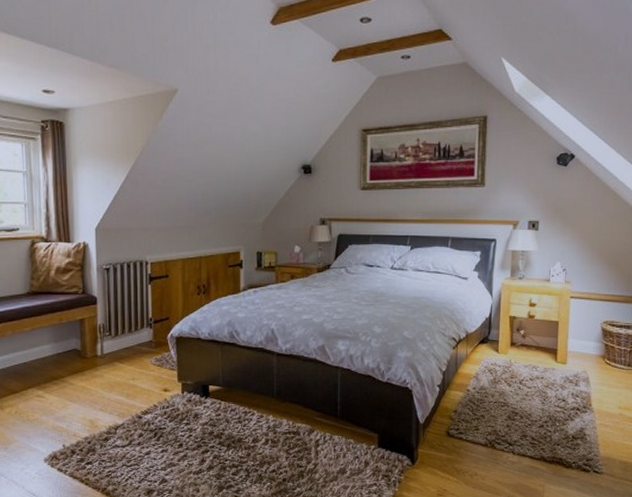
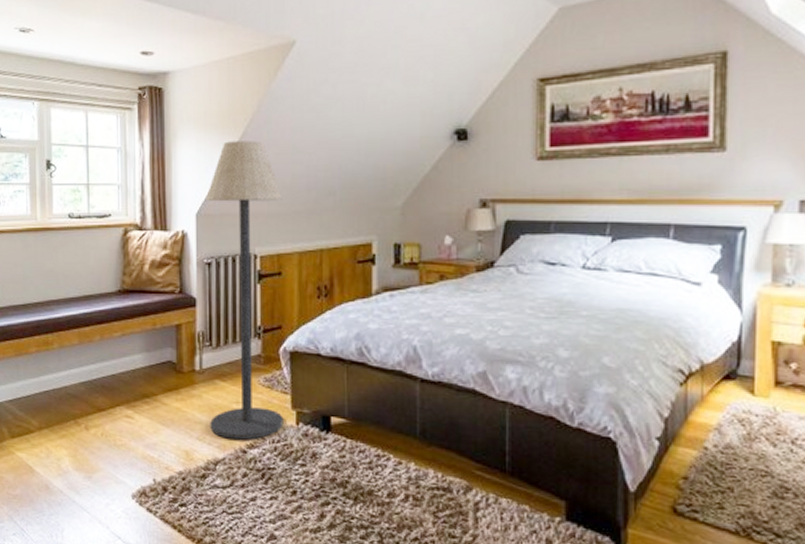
floor lamp: none [104,169,172,408] -> present [206,141,284,440]

